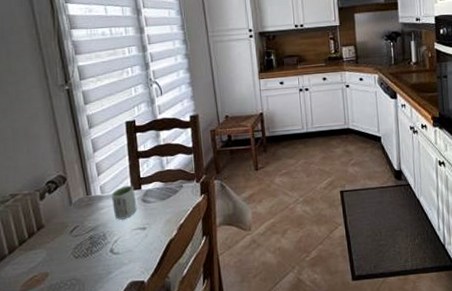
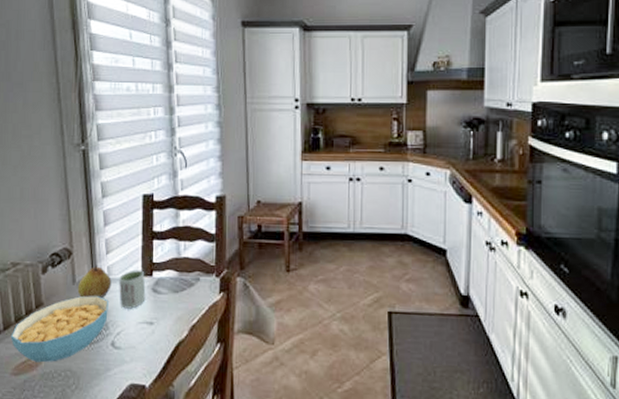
cereal bowl: none [16,212,105,277] -> present [10,295,108,363]
fruit: none [74,186,105,216] -> present [77,265,112,298]

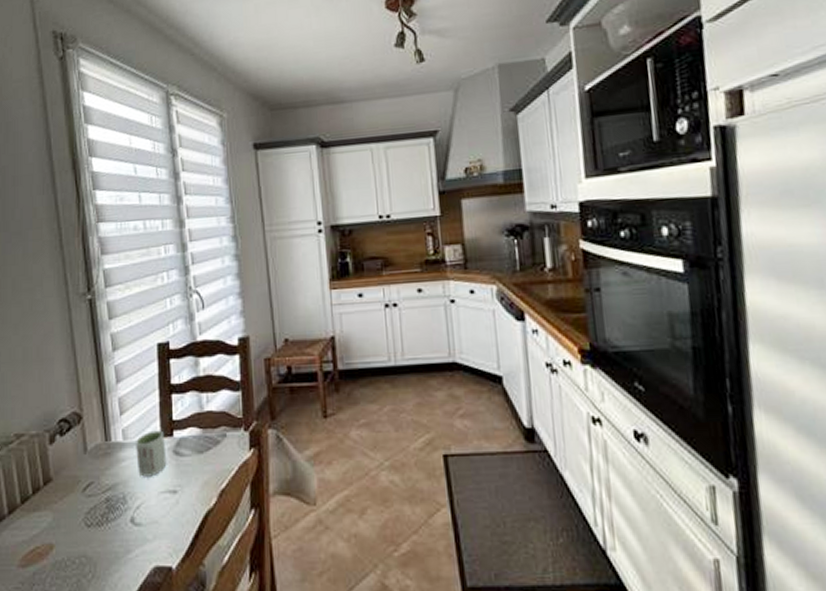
cereal bowl: present [10,295,108,363] -> none [16,465,125,550]
fruit: present [77,265,112,298] -> none [89,429,128,469]

